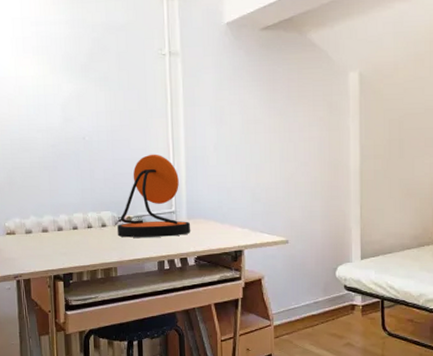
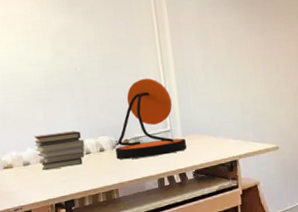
book stack: none [38,203,87,240] -> present [34,131,85,170]

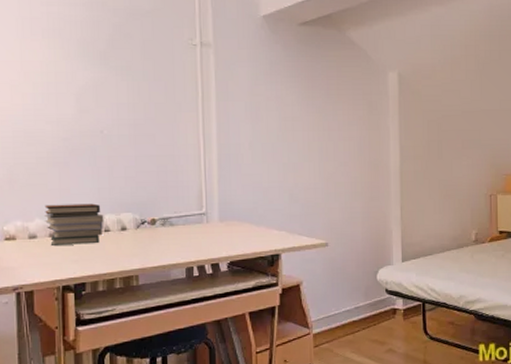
desk lamp: present [116,78,186,160] -> none [140,150,222,242]

